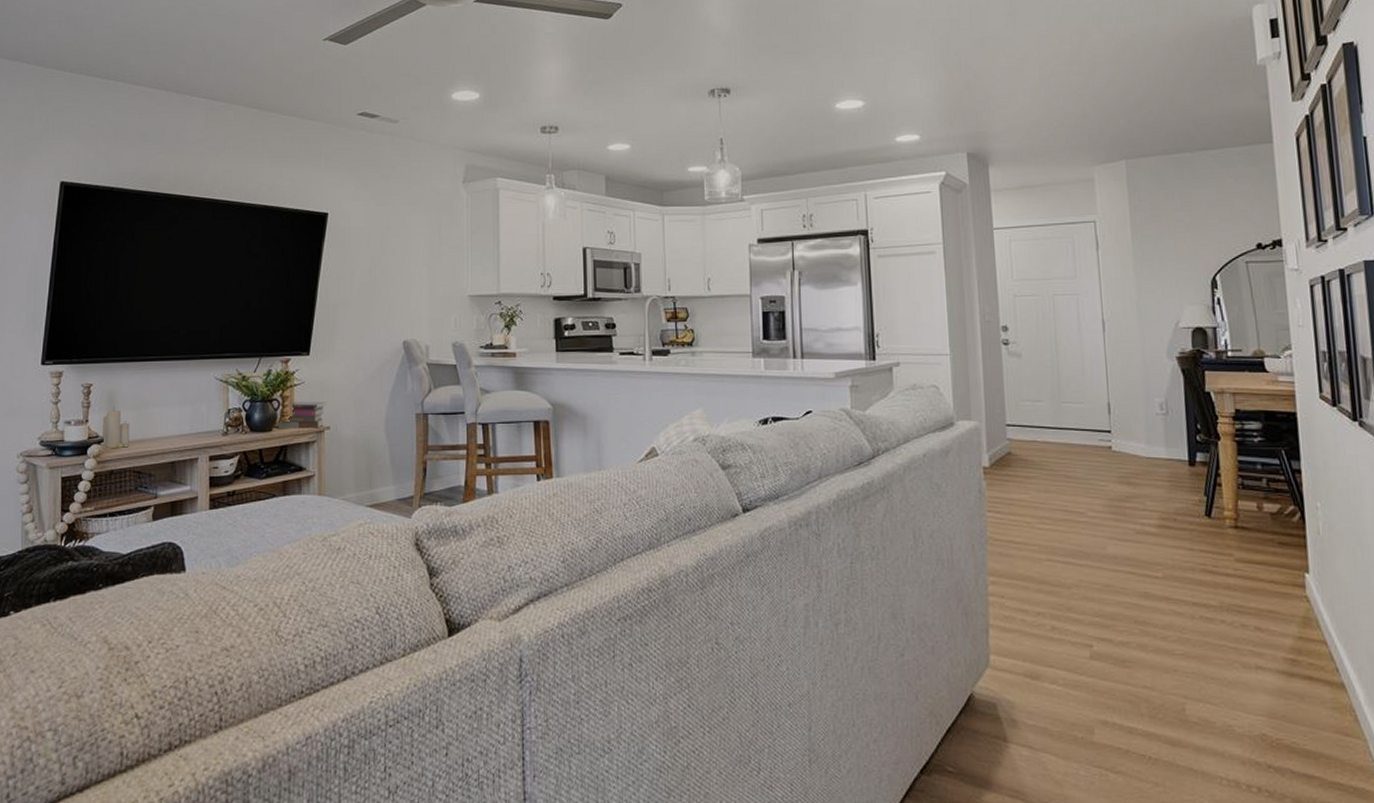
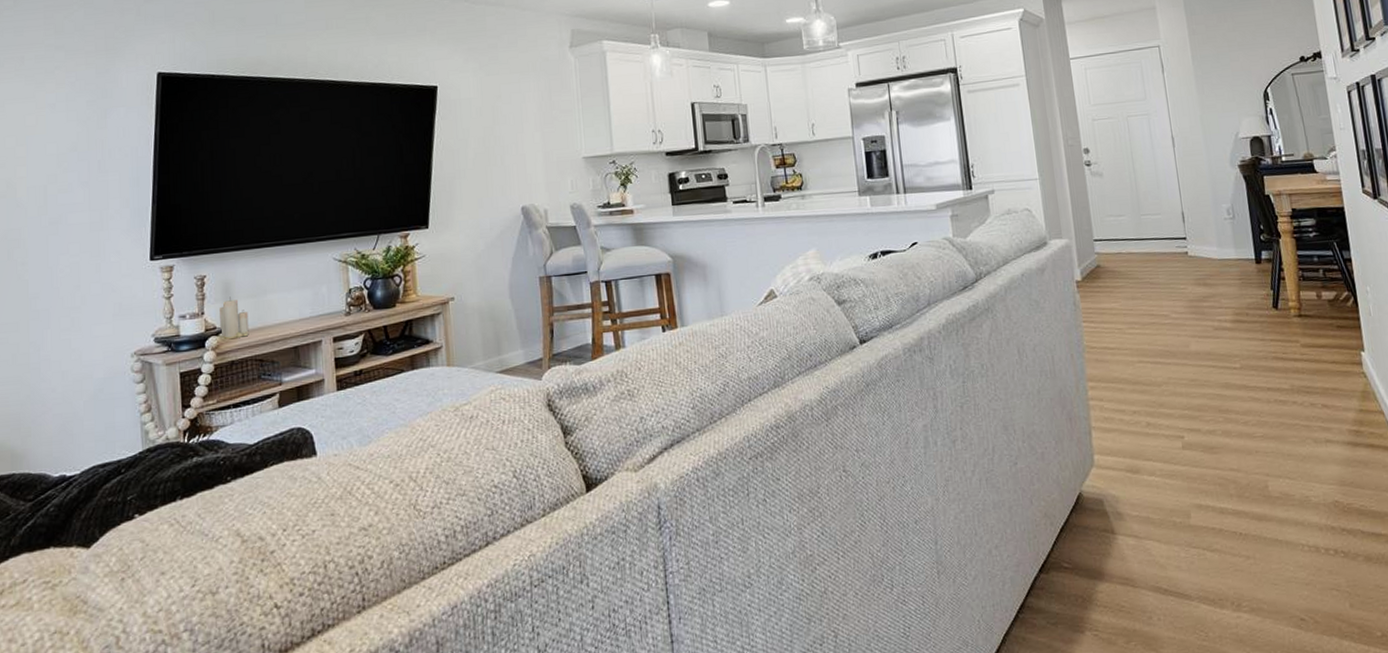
books: present [277,402,328,429] -> none [400,273,450,305]

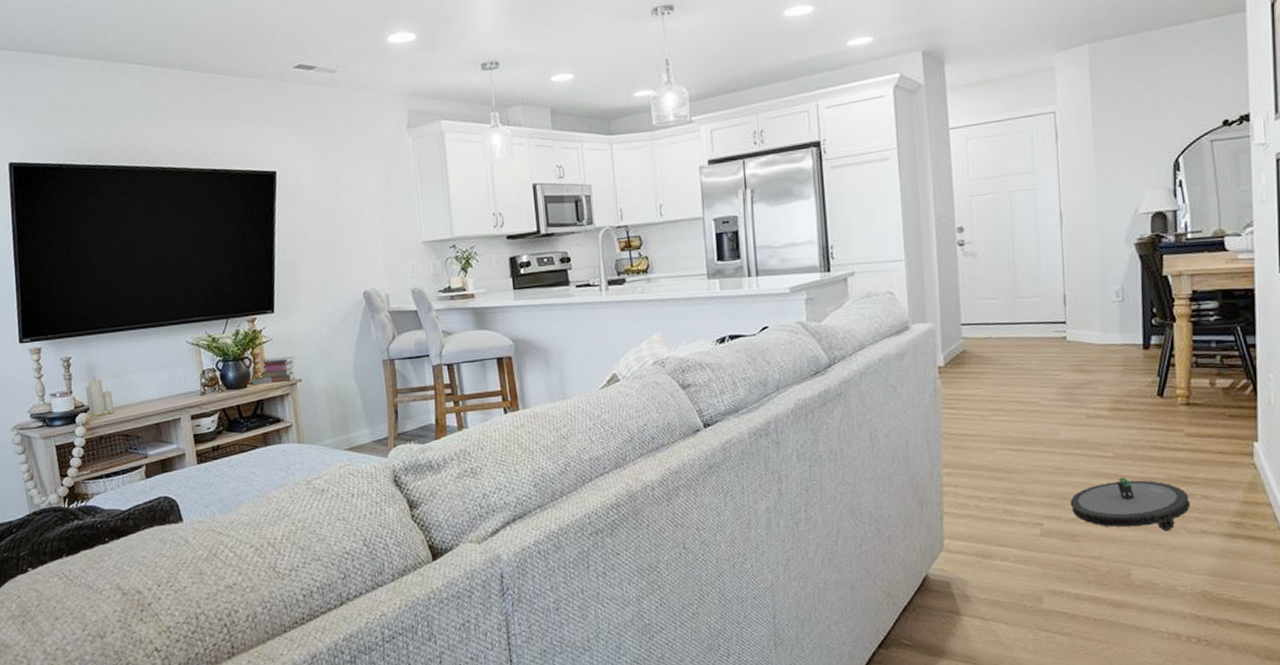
books: none [400,273,450,305] -> present [251,356,297,385]
robot vacuum: none [1206,388,1314,442] -> present [1070,477,1190,532]

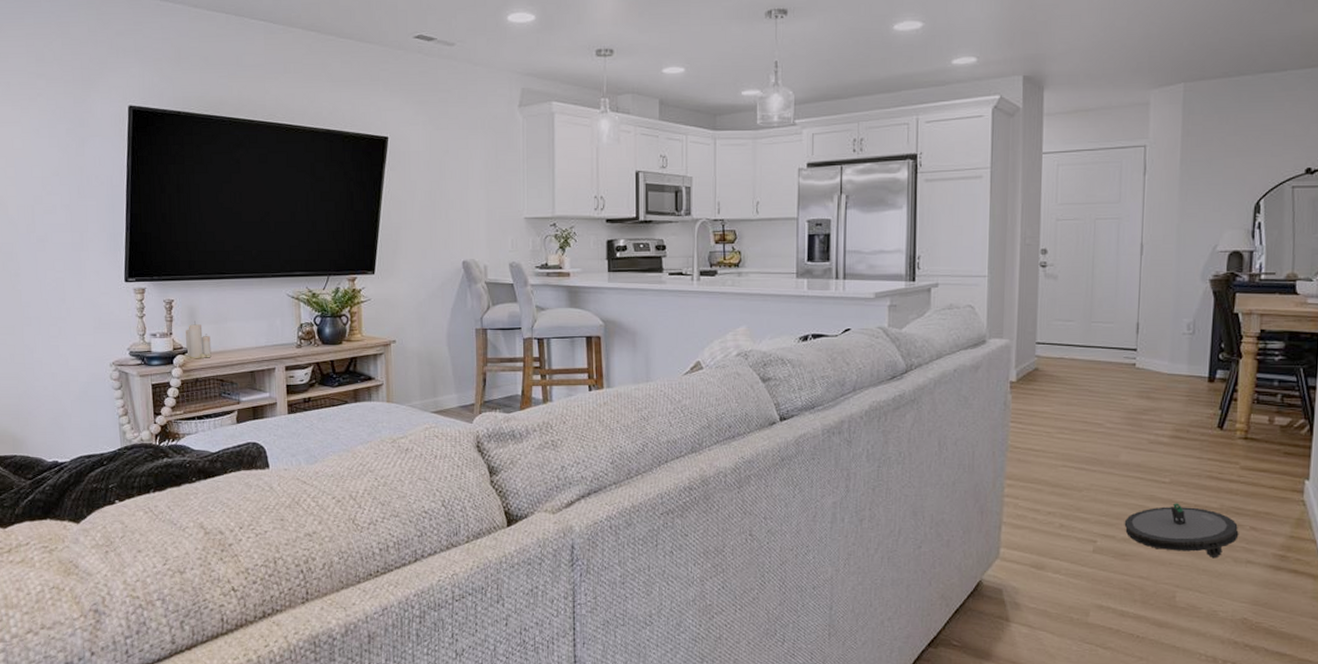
books: present [251,356,297,385] -> none [346,317,393,343]

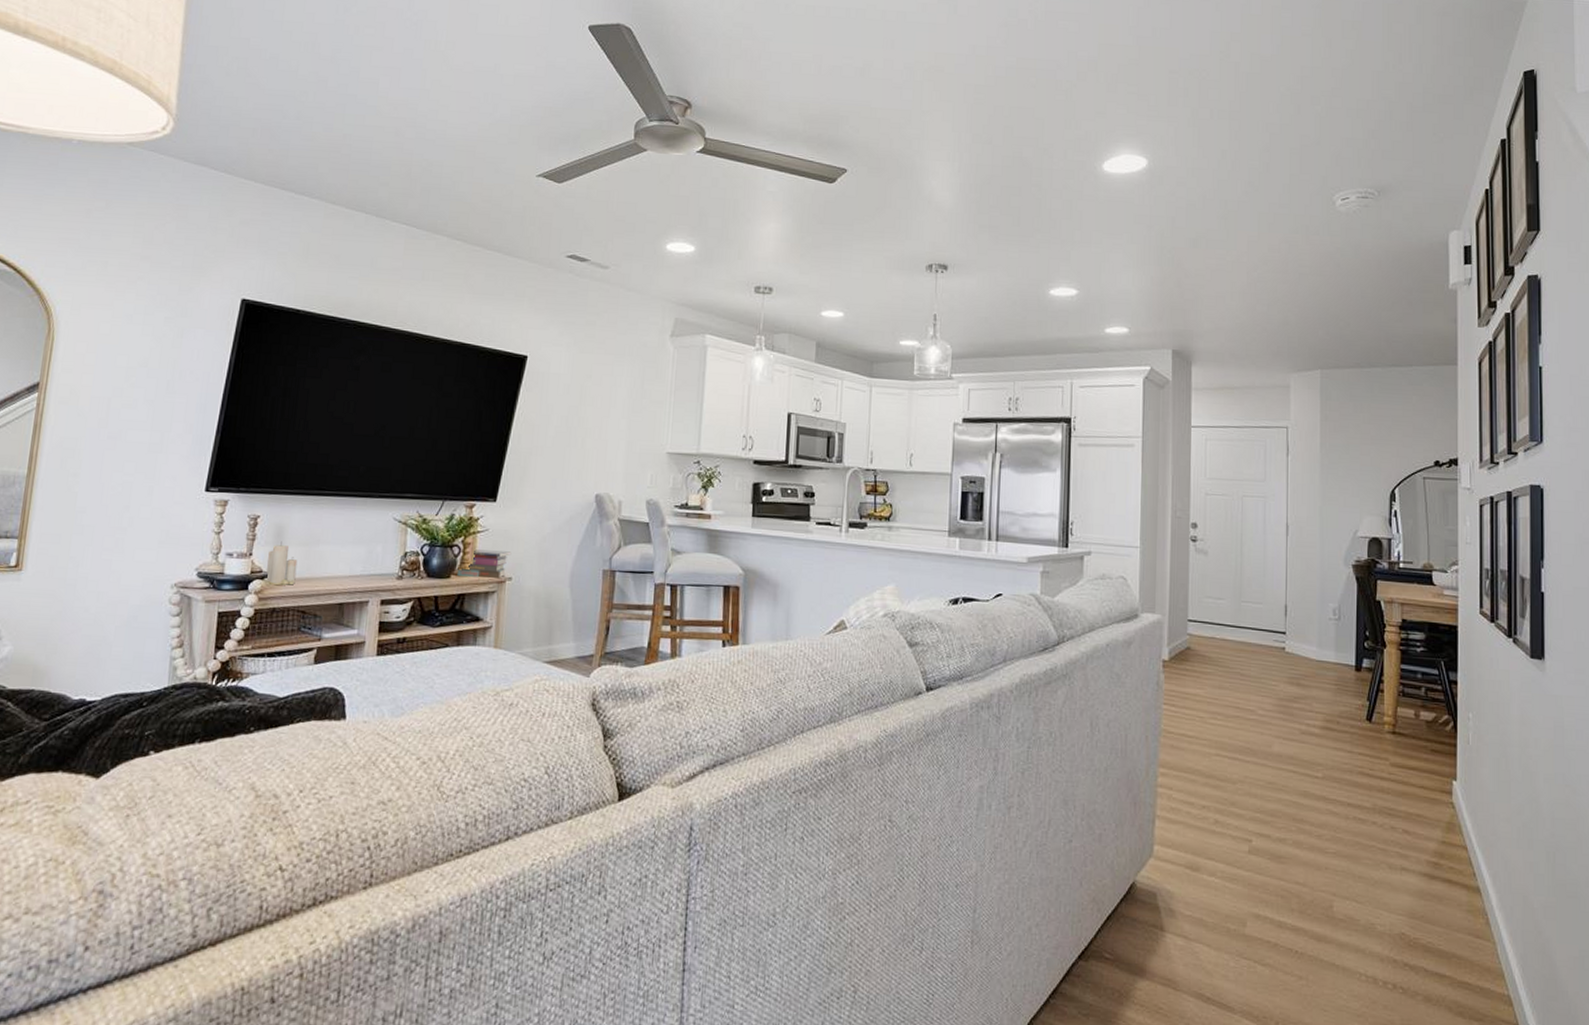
books: none [346,317,393,343] -> present [456,549,512,579]
robot vacuum: present [1124,503,1239,559] -> none [1279,800,1392,864]

